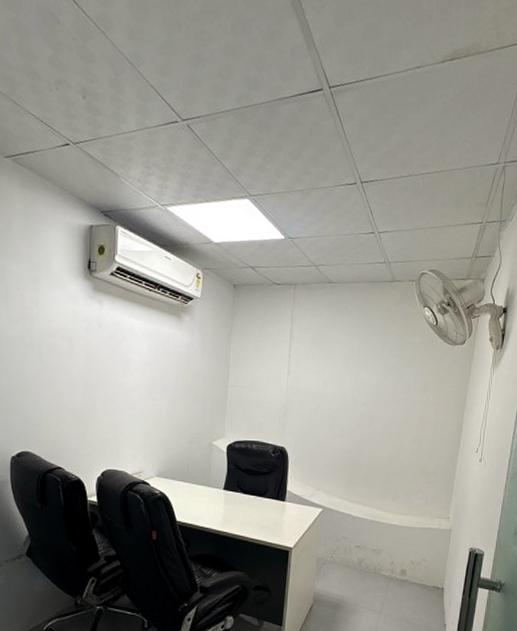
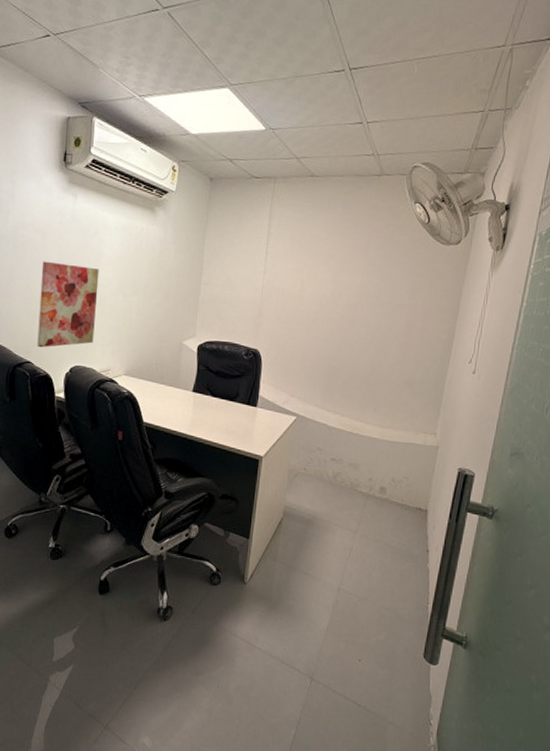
wall art: none [67,367,128,453] -> present [37,261,99,348]

